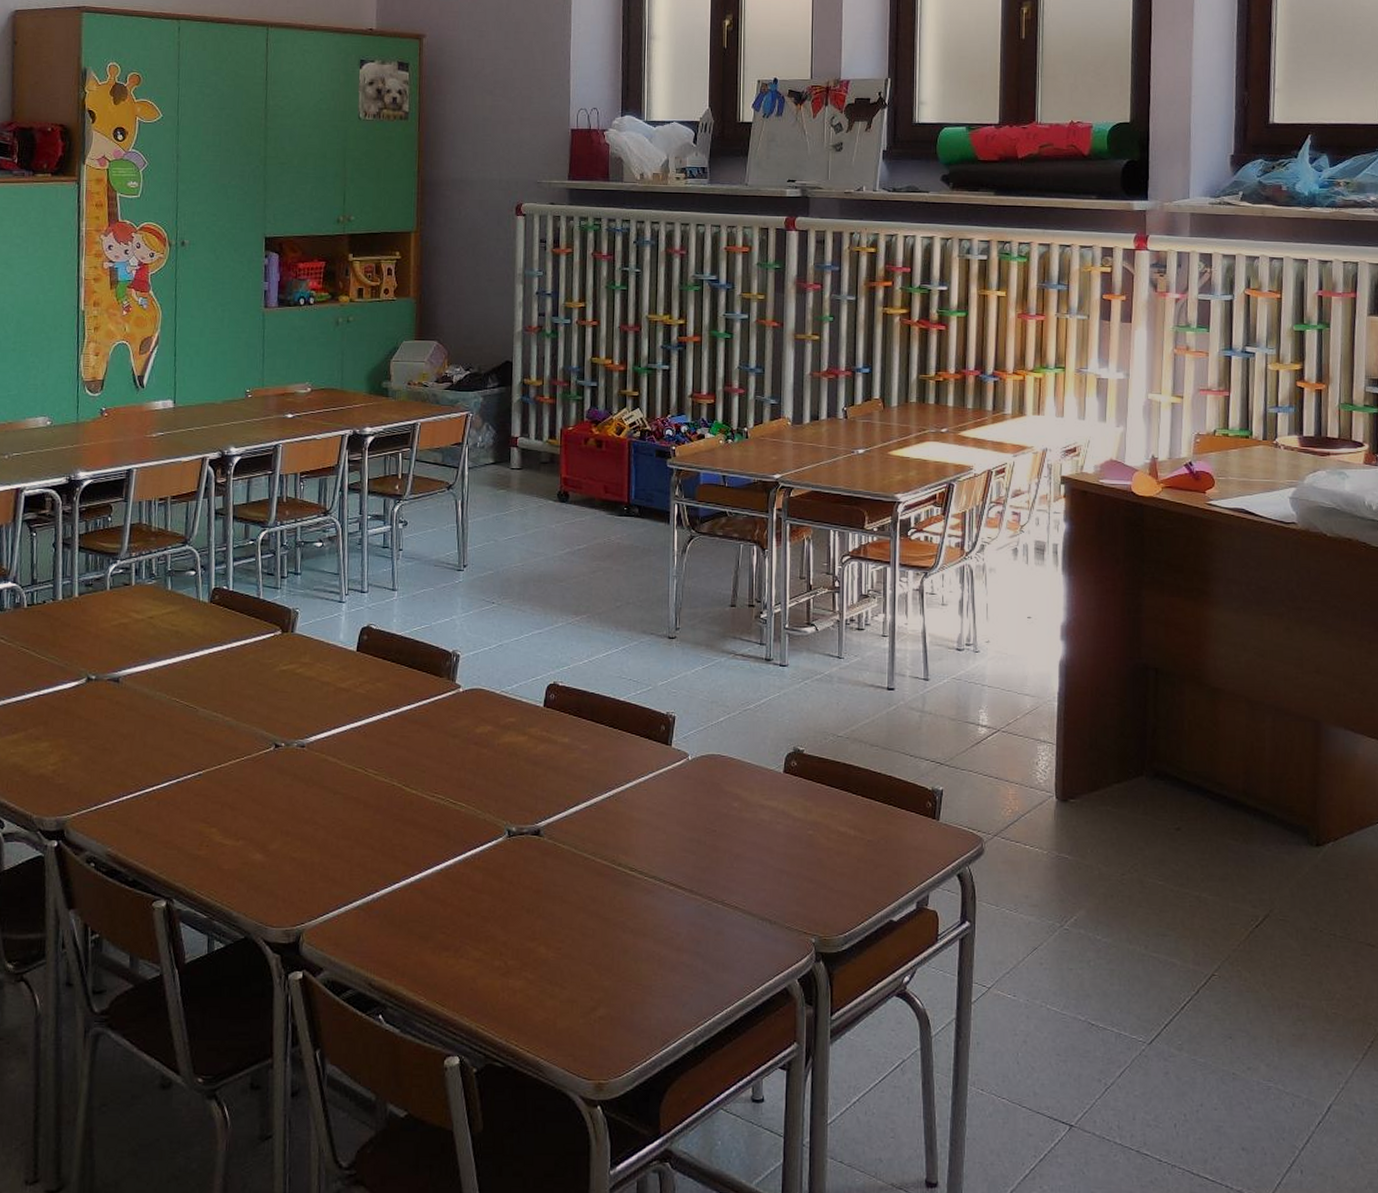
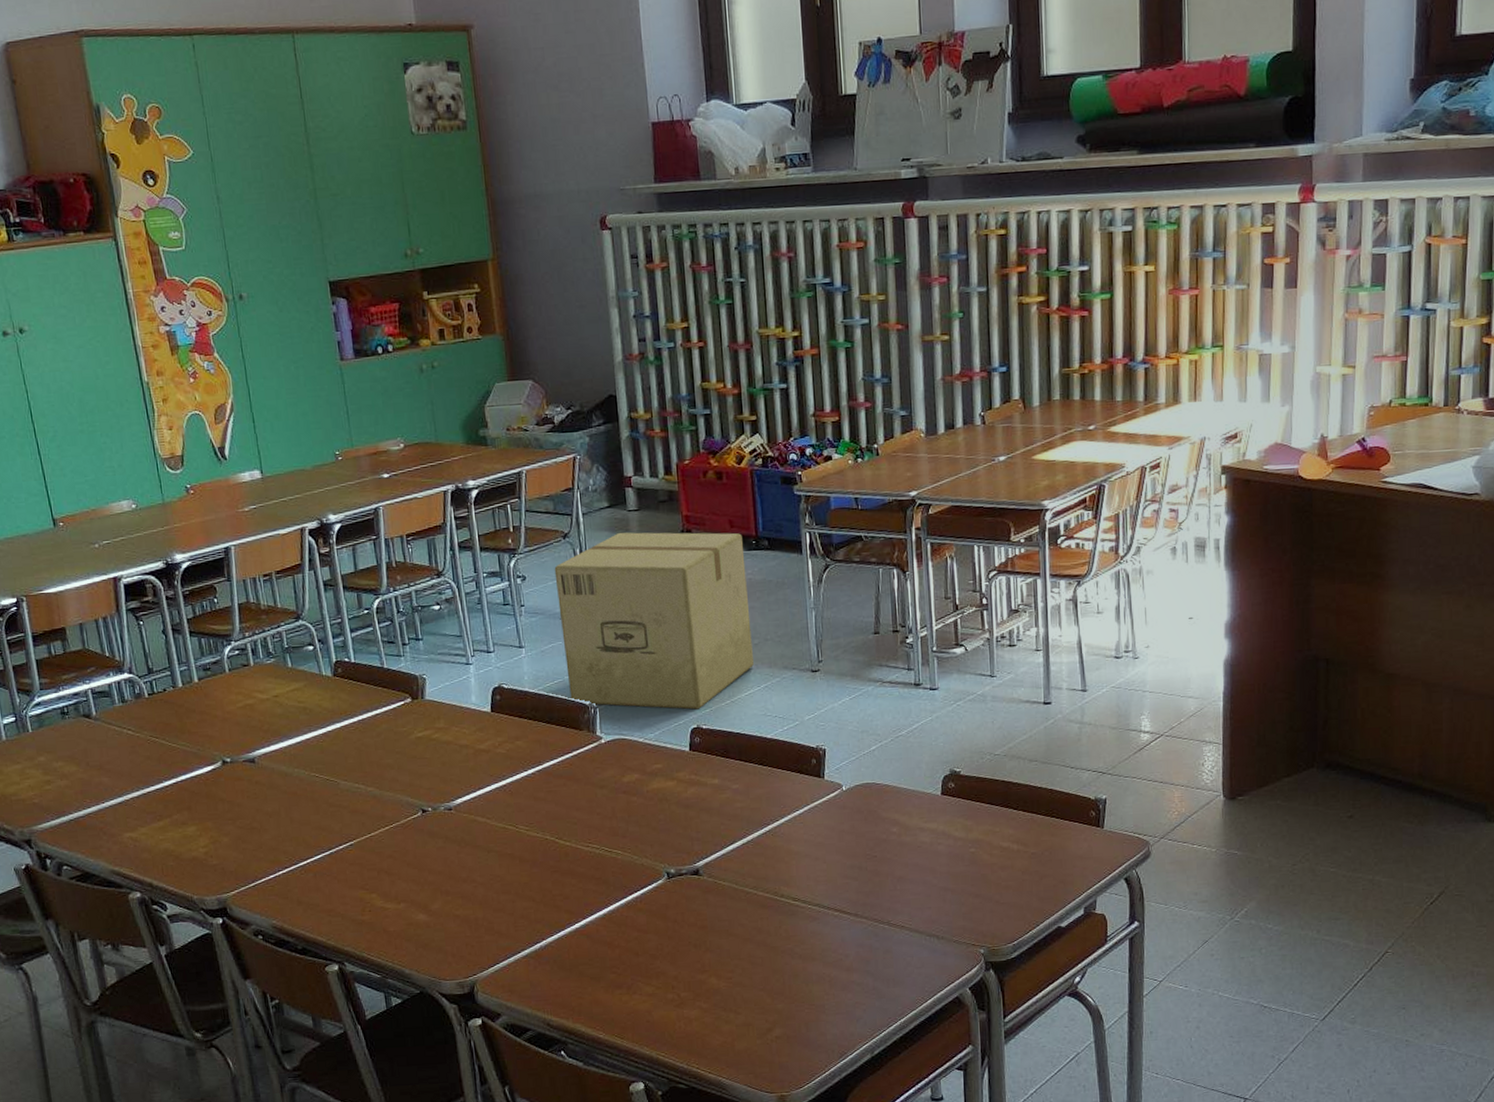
cardboard box: none [435,488,616,666] -> present [554,532,754,710]

